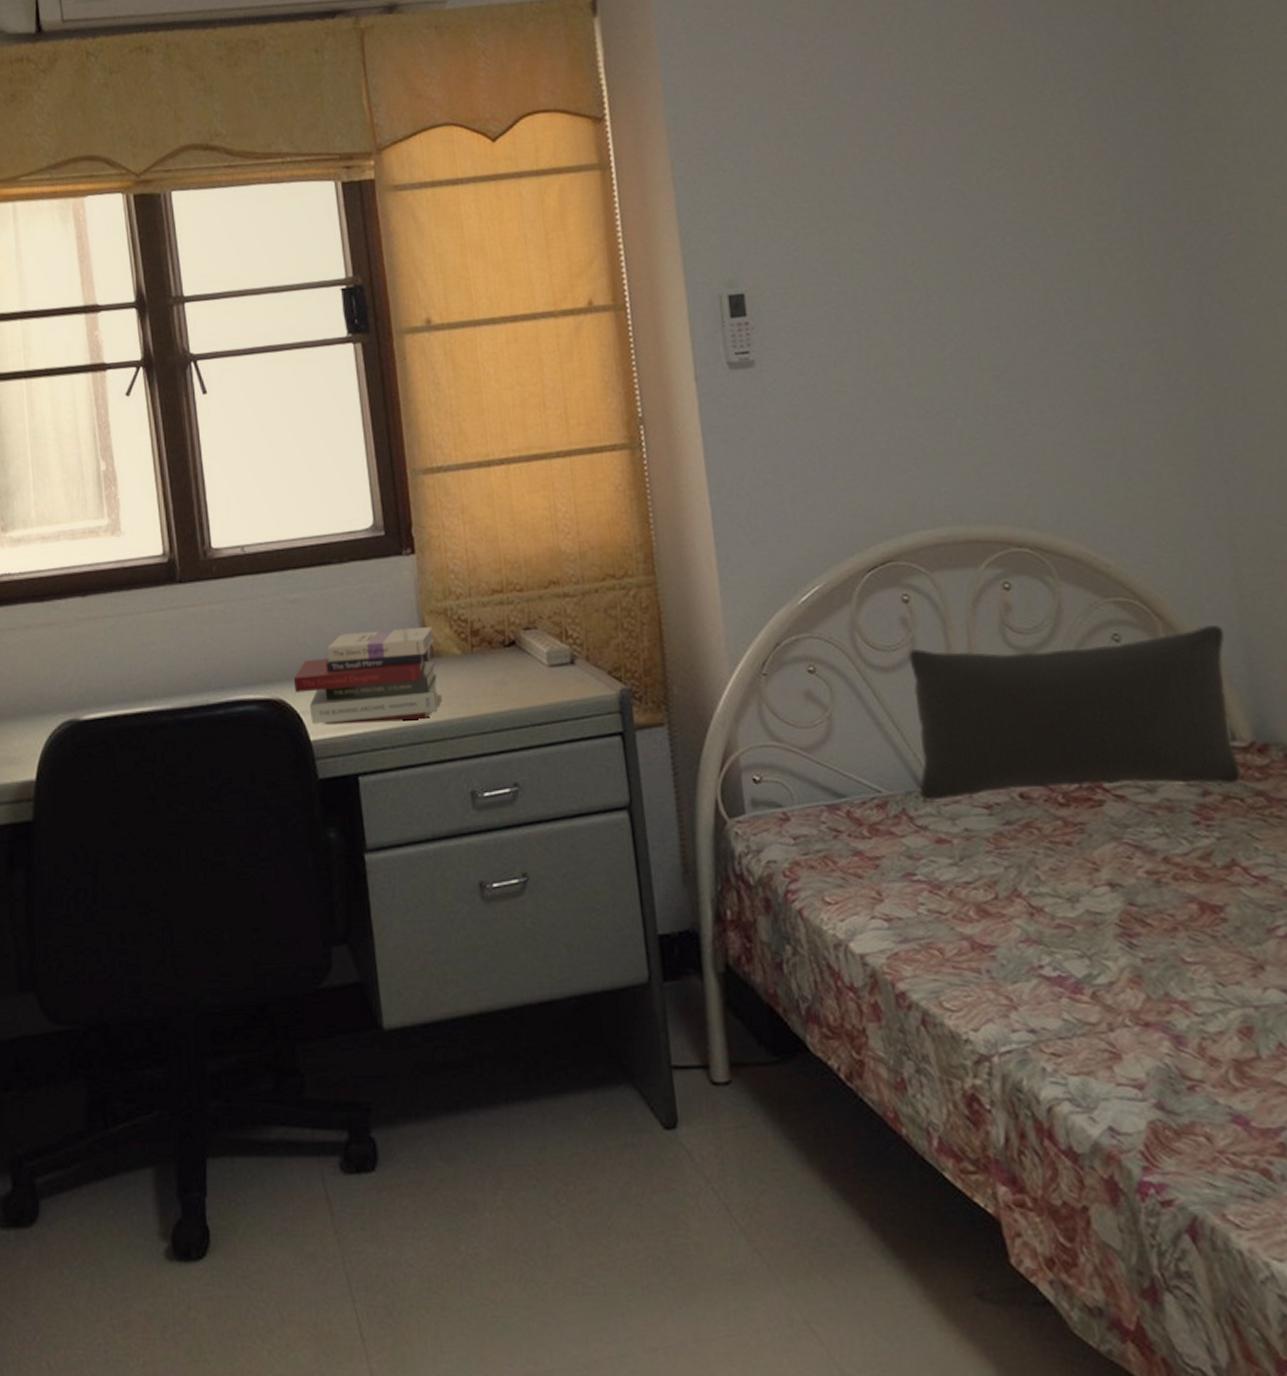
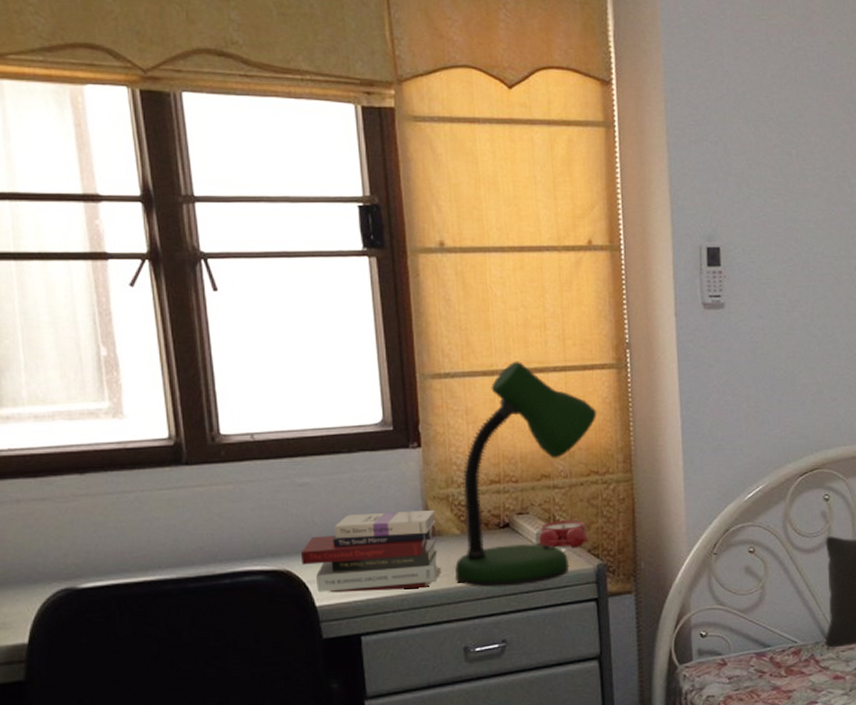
desk lamp: none [456,447,610,720] -> present [454,361,597,588]
alarm clock: none [550,635,609,670] -> present [539,520,589,548]

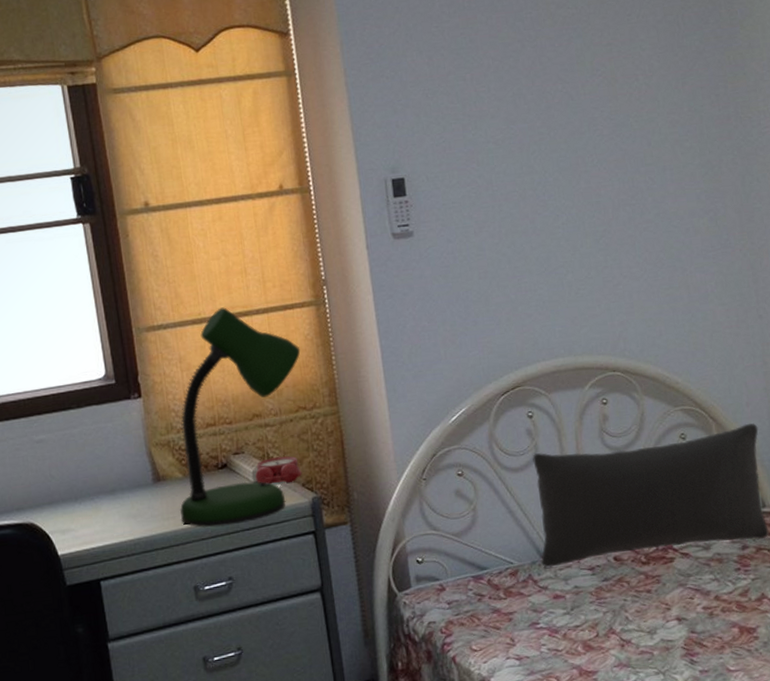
books: present [300,510,442,593] -> none [41,456,169,542]

